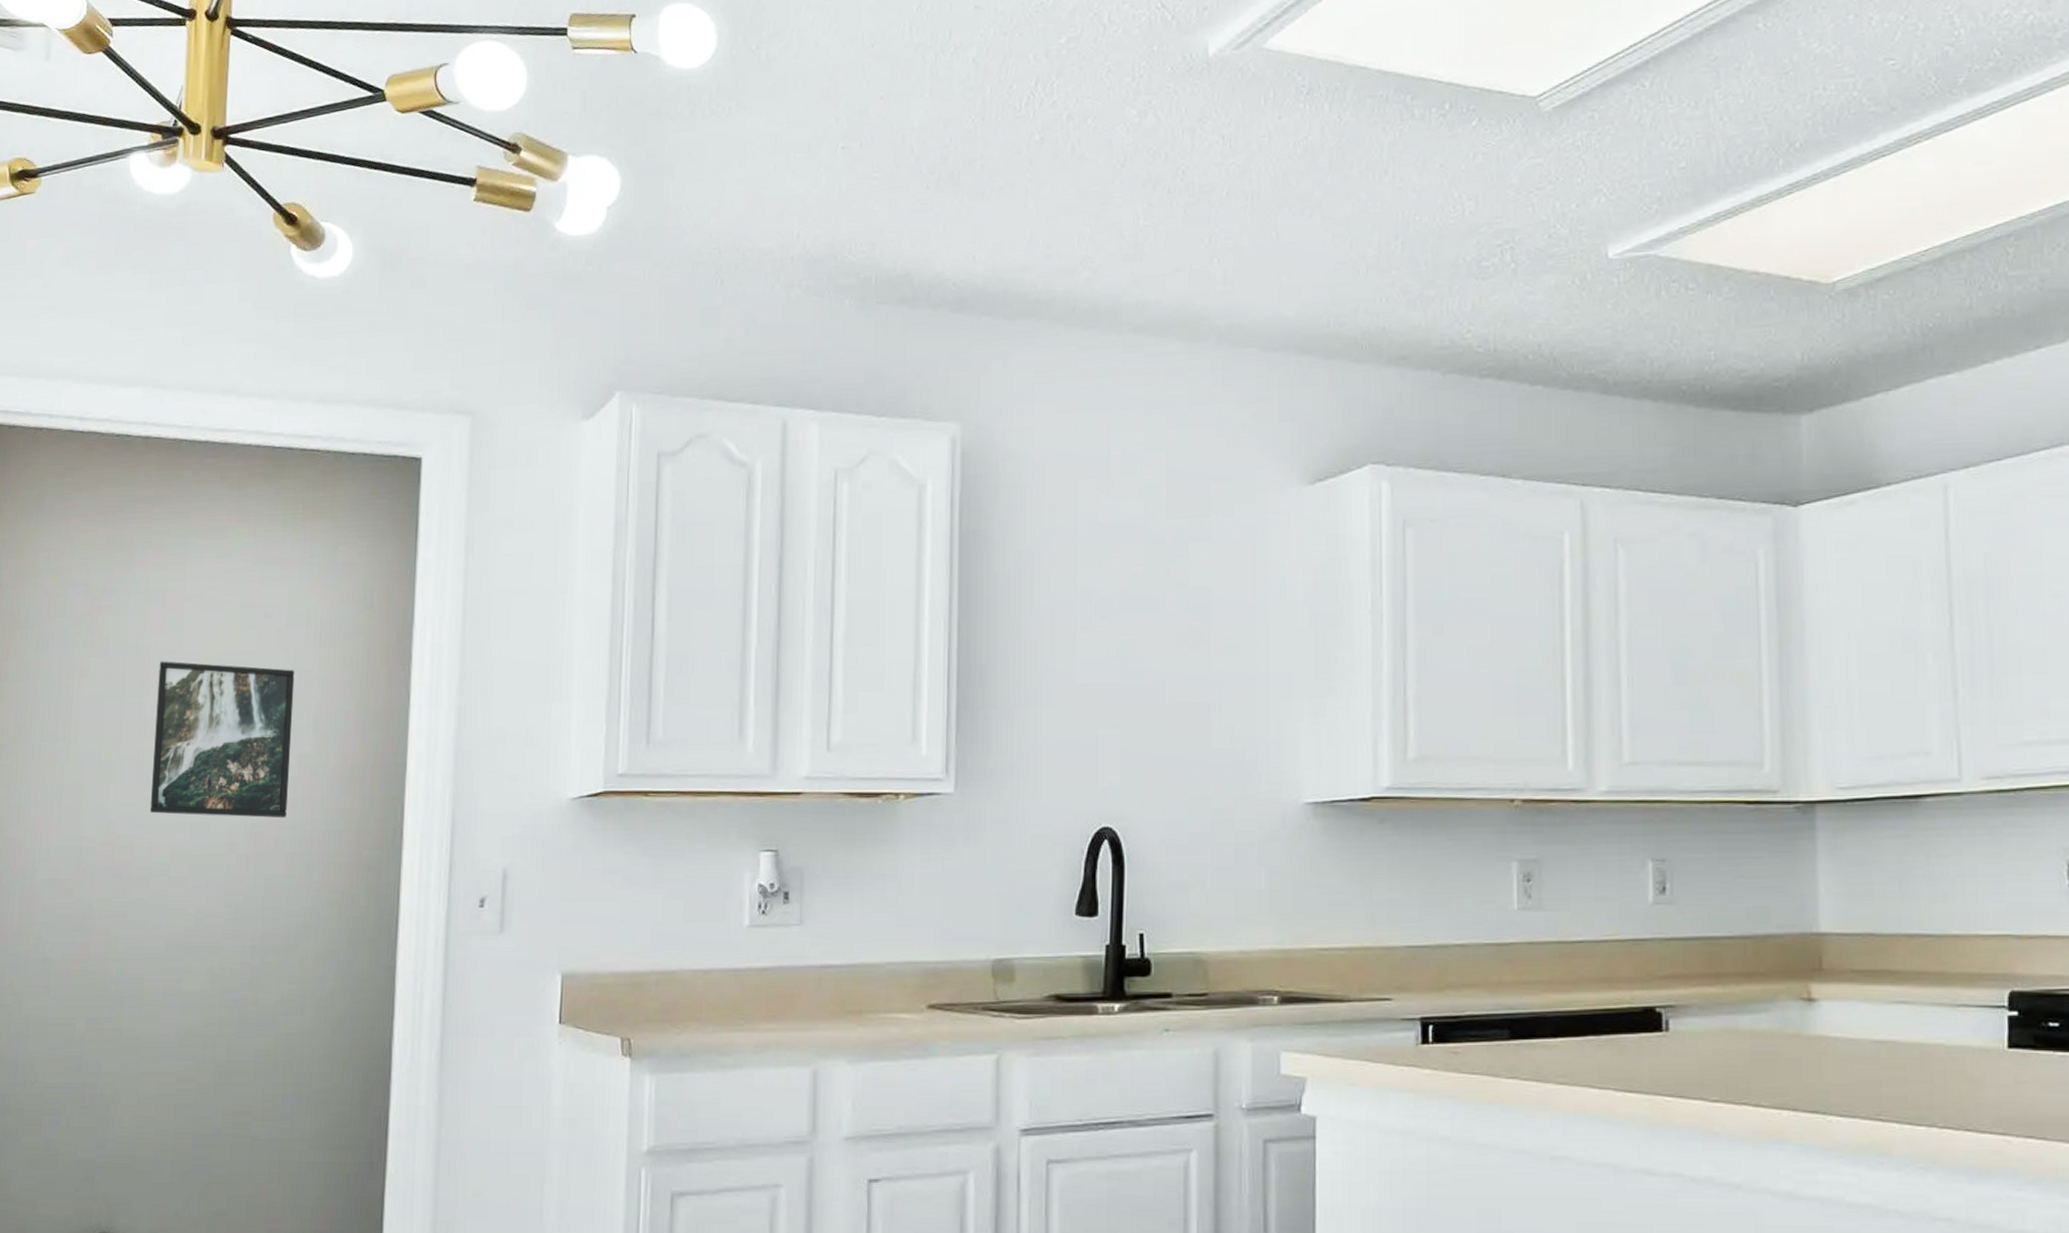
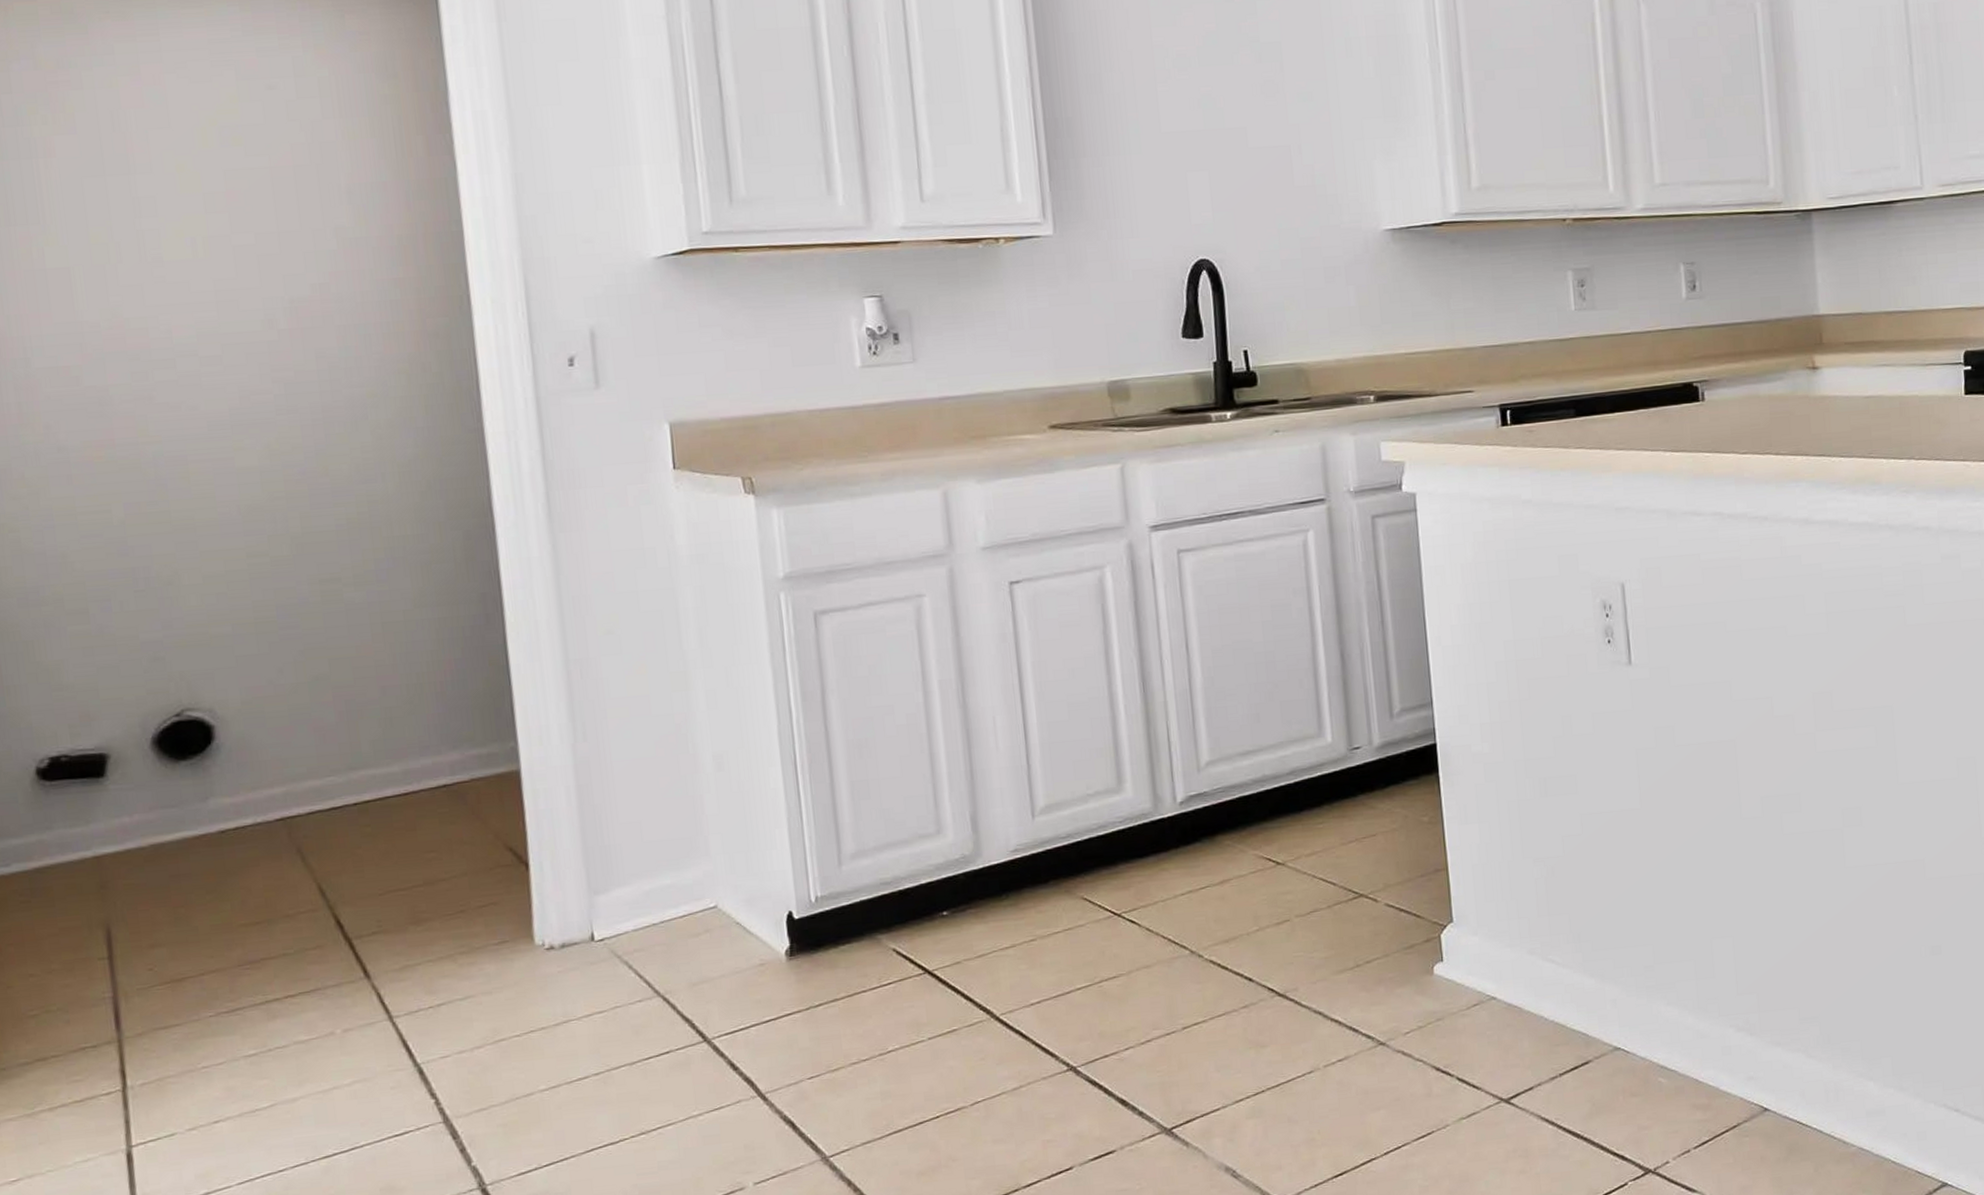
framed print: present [149,661,295,819] -> none [144,137,330,294]

